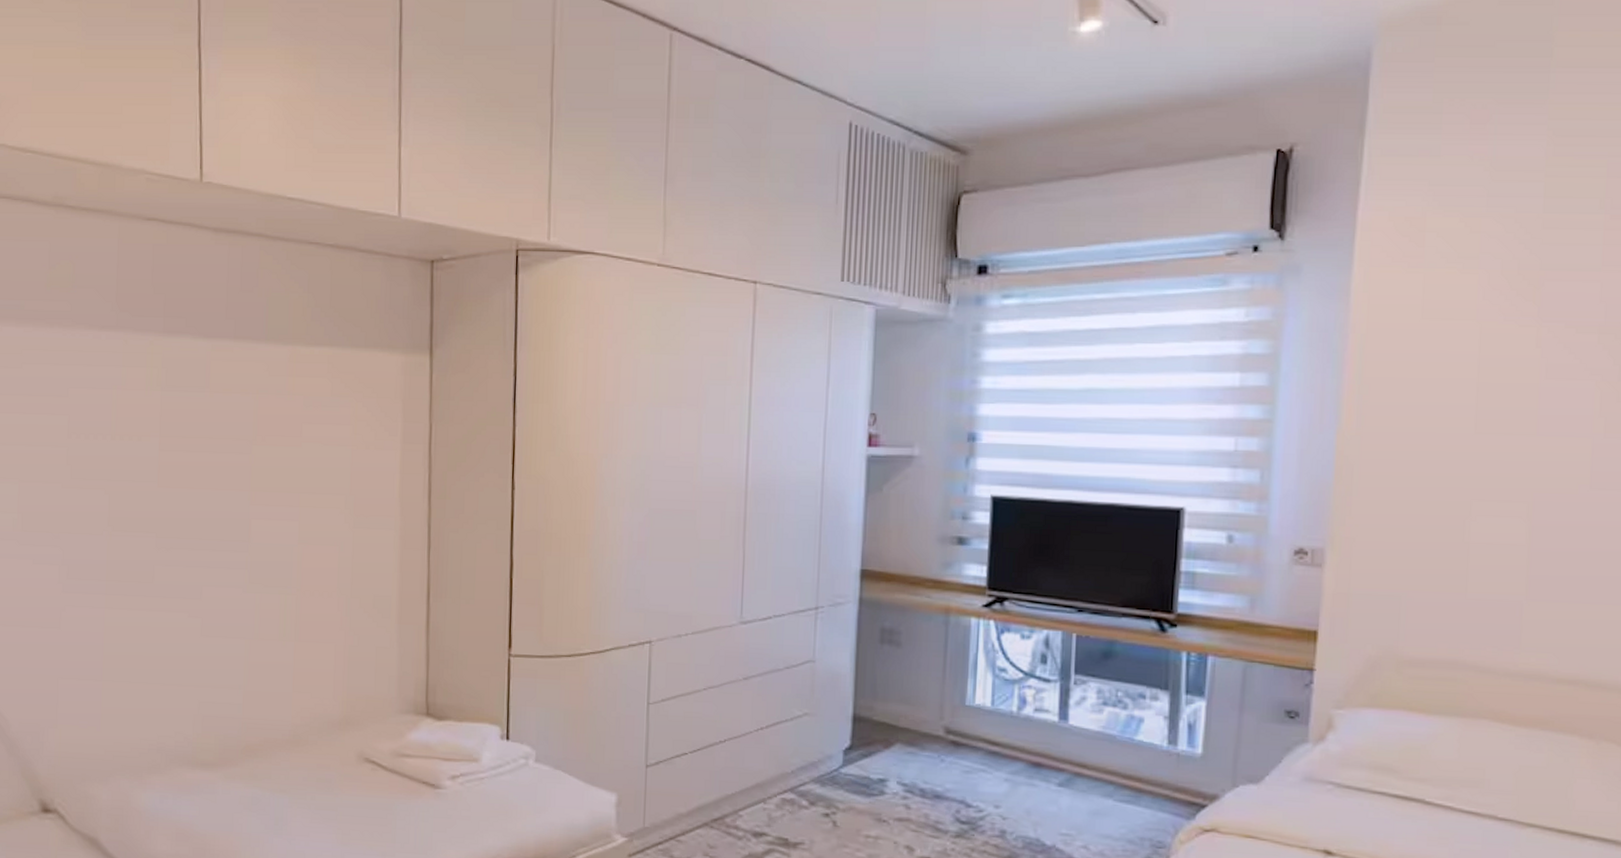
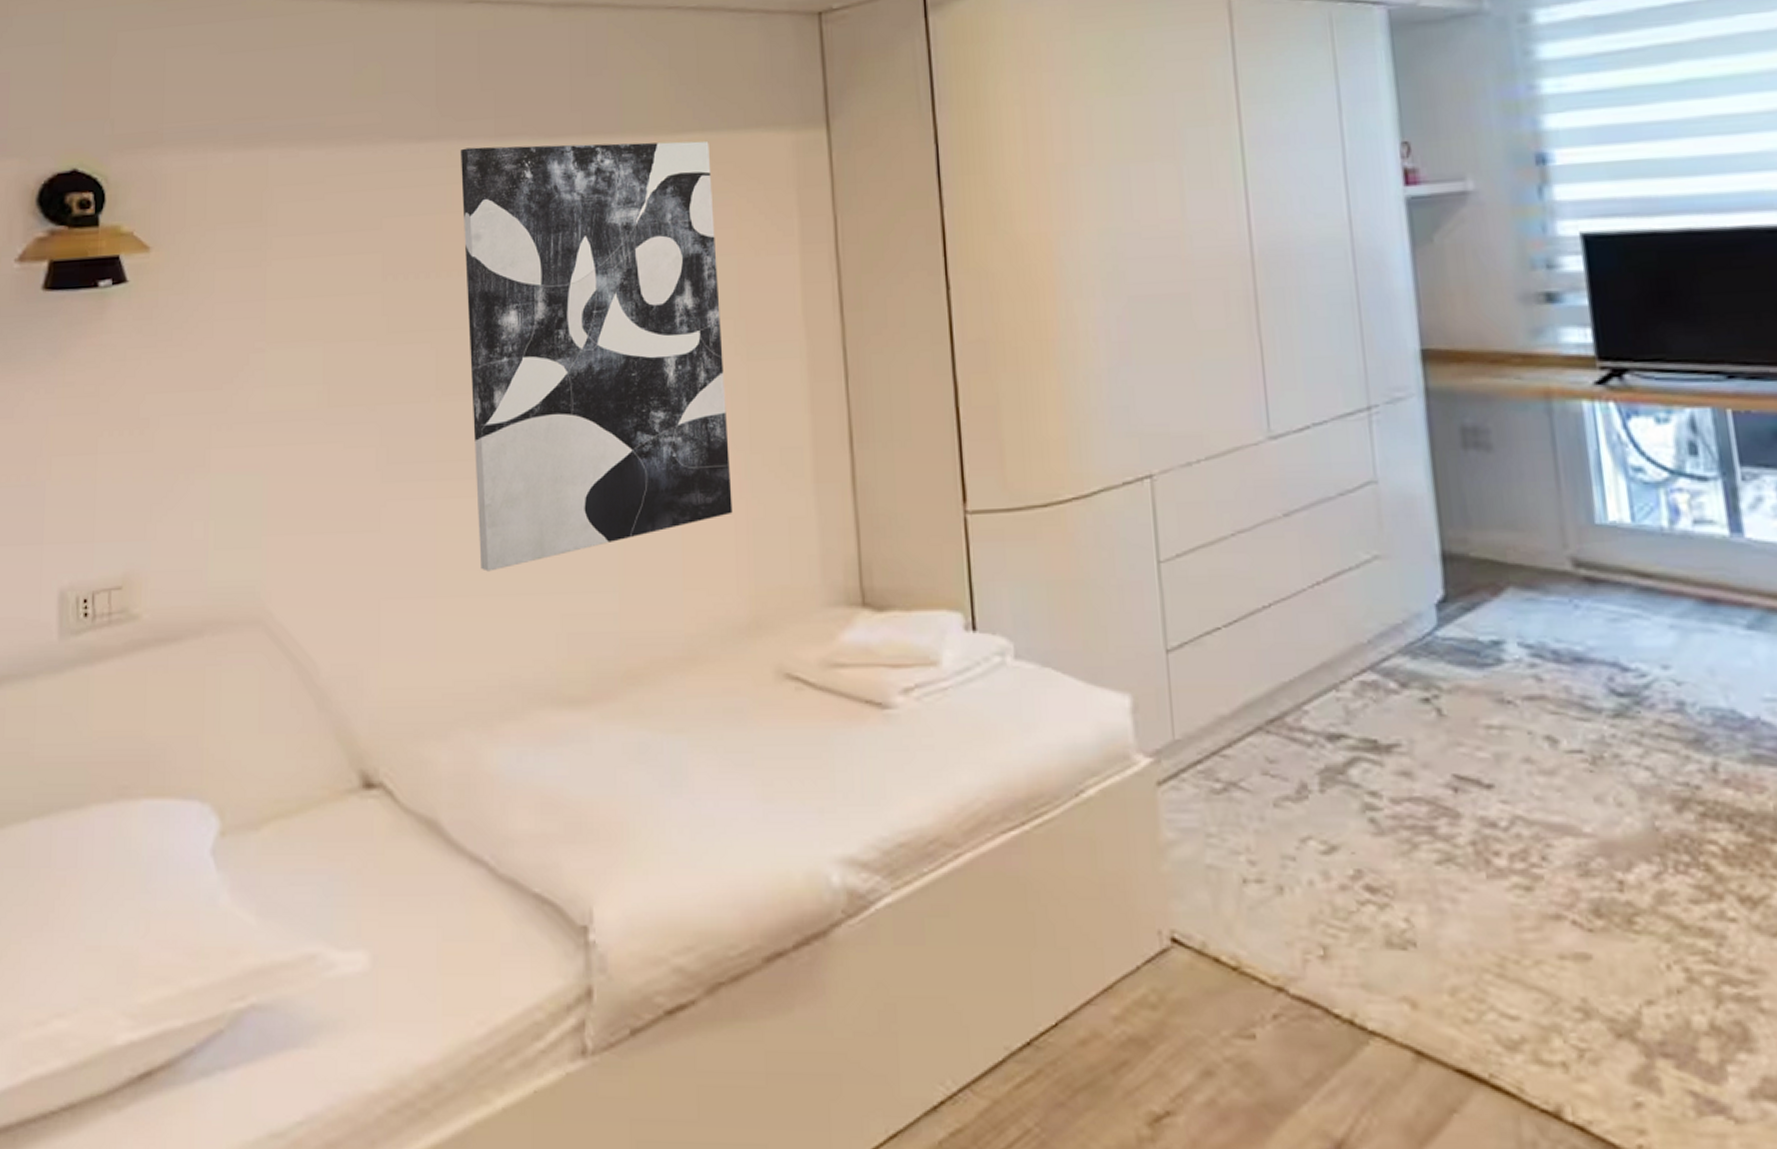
wall art: none [134,339,336,666] -> present [460,141,733,572]

